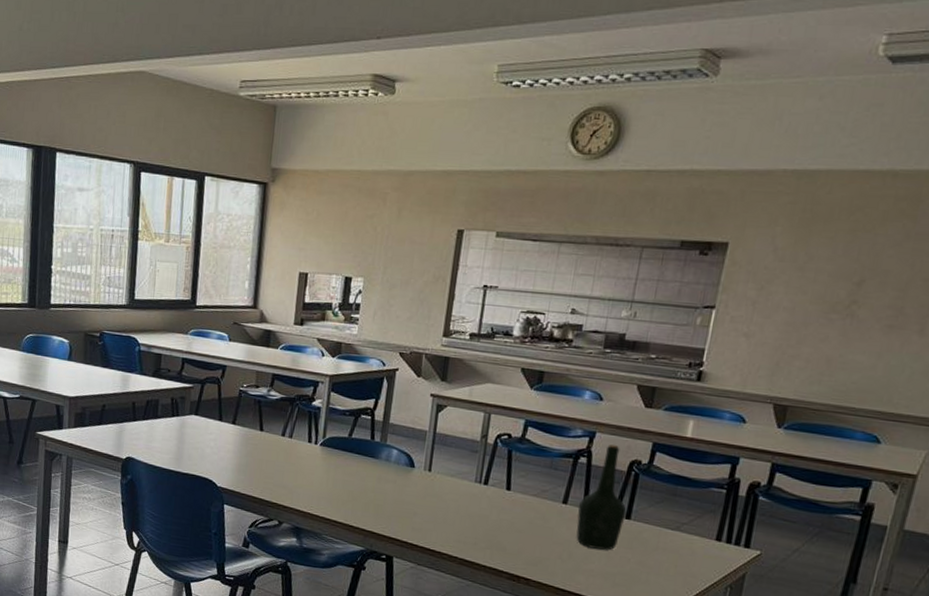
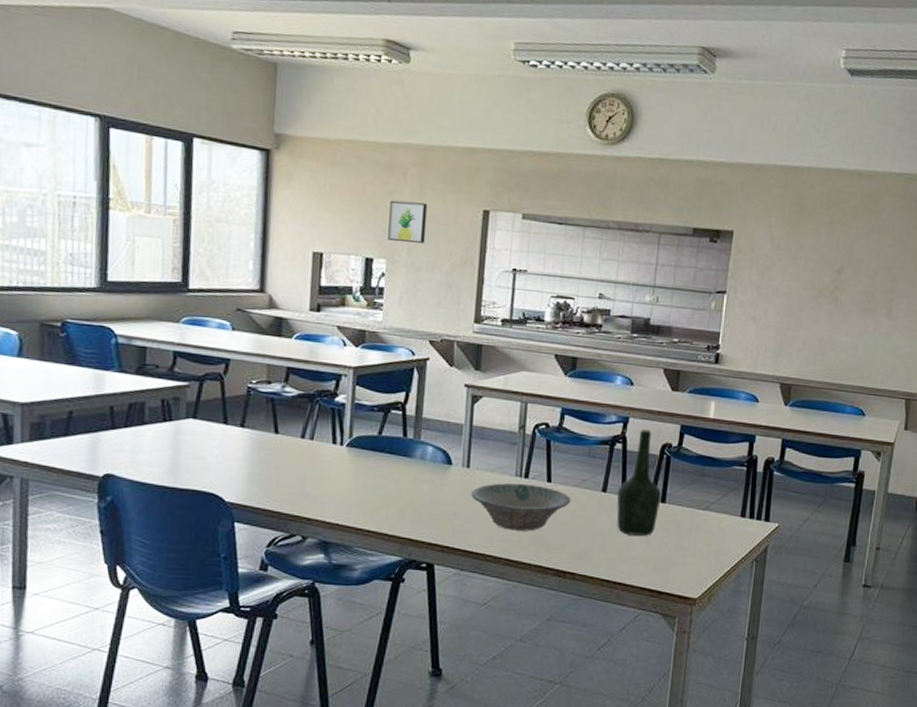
wall art: none [366,223,405,263] -> present [388,200,428,243]
bowl: none [430,487,530,535] -> present [470,483,571,531]

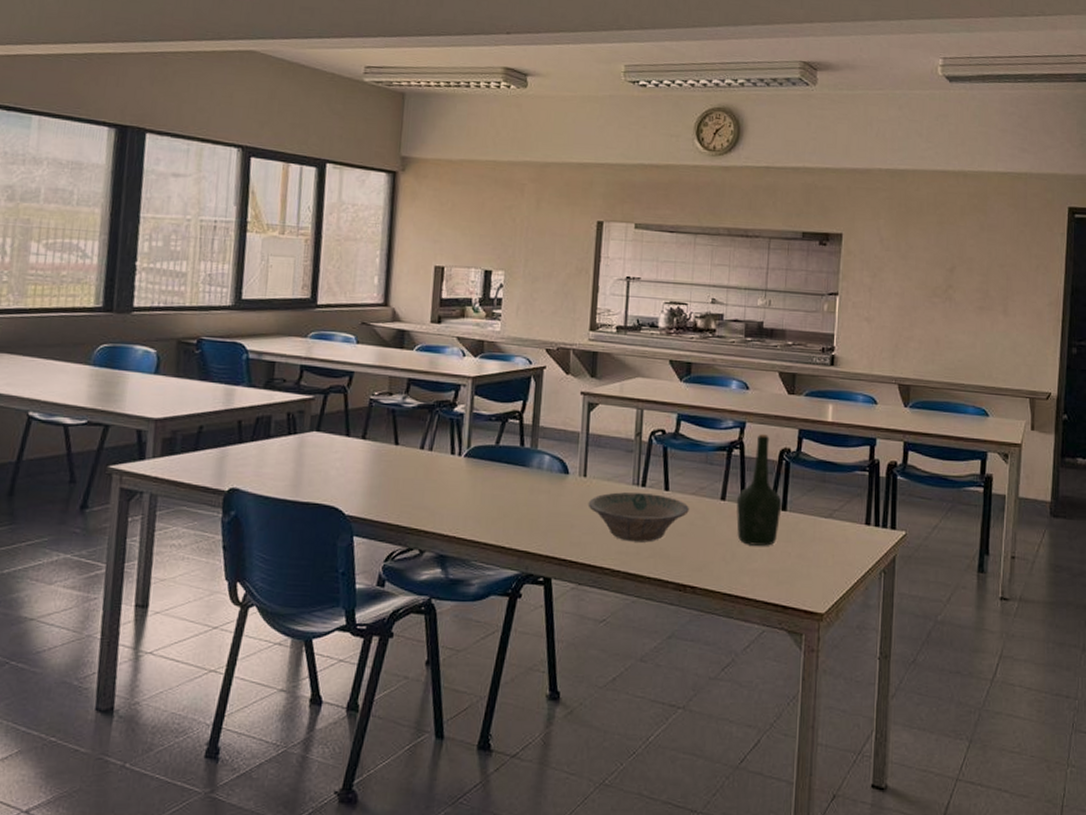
wall art: present [388,200,428,243] -> none [506,214,544,255]

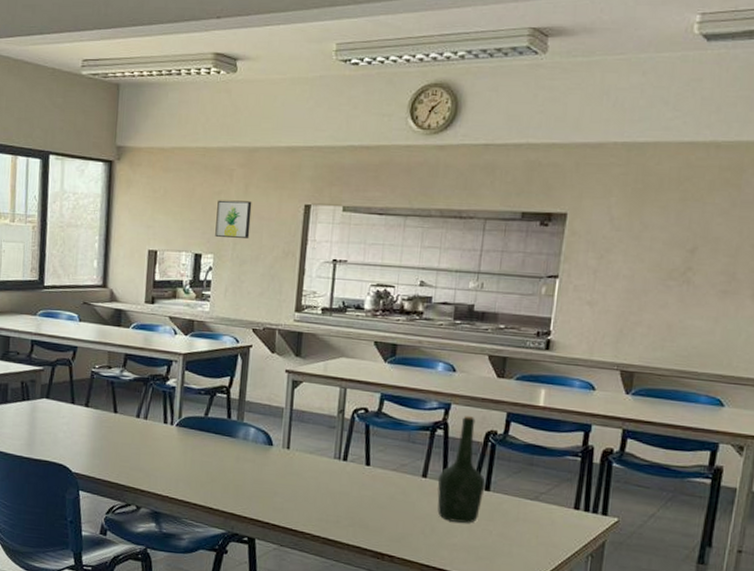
wall art: none [506,214,544,255] -> present [215,200,252,238]
bowl: present [588,492,689,543] -> none [290,464,390,513]

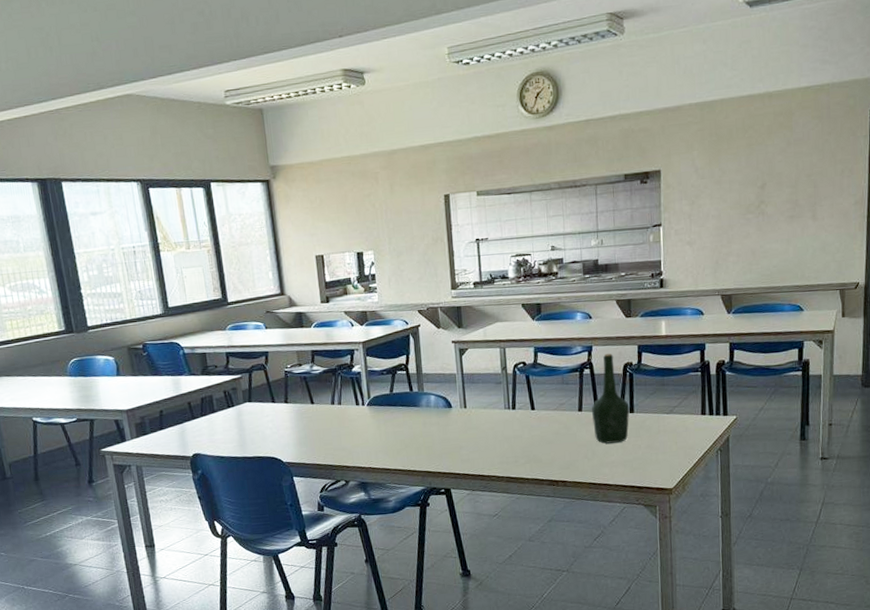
wall art: present [215,200,252,238] -> none [369,199,402,234]

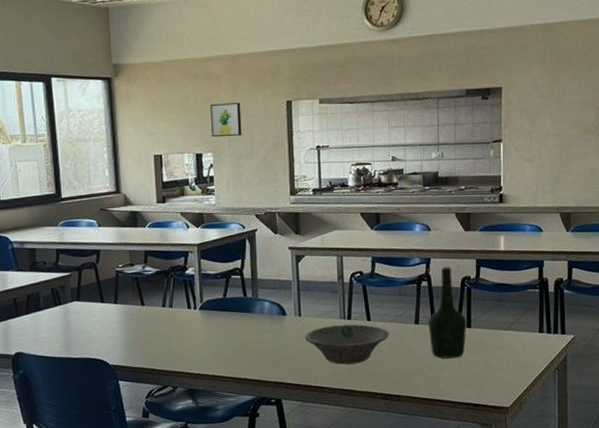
wall art: none [369,199,402,234] -> present [210,102,242,137]
bowl: none [471,414,553,454] -> present [304,324,389,365]

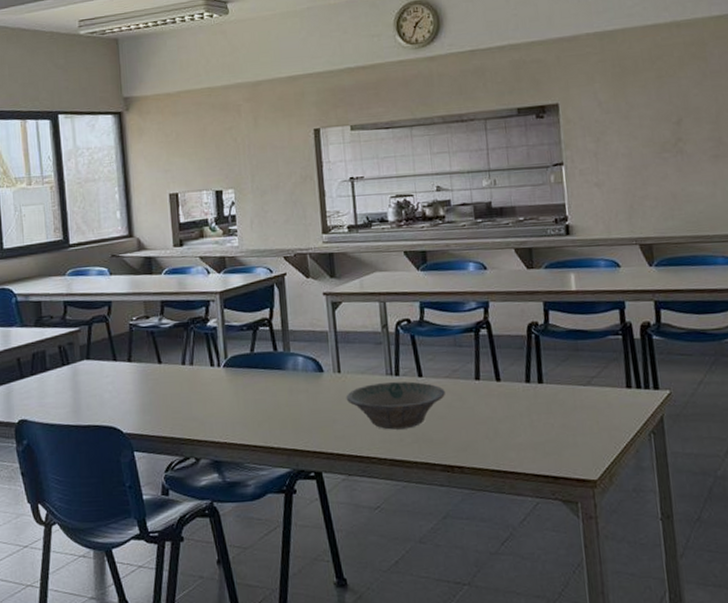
wall art: present [210,102,242,137] -> none [230,133,266,171]
bottle: present [428,267,467,358] -> none [490,311,538,421]

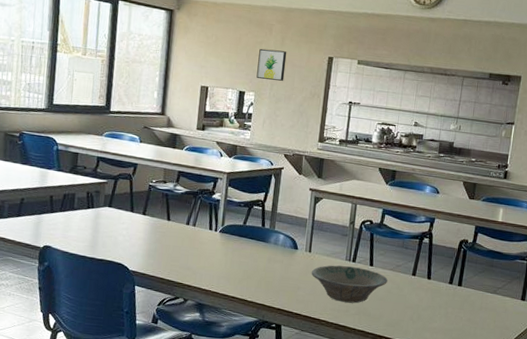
wall art: none [230,133,266,171] -> present [256,48,287,81]

